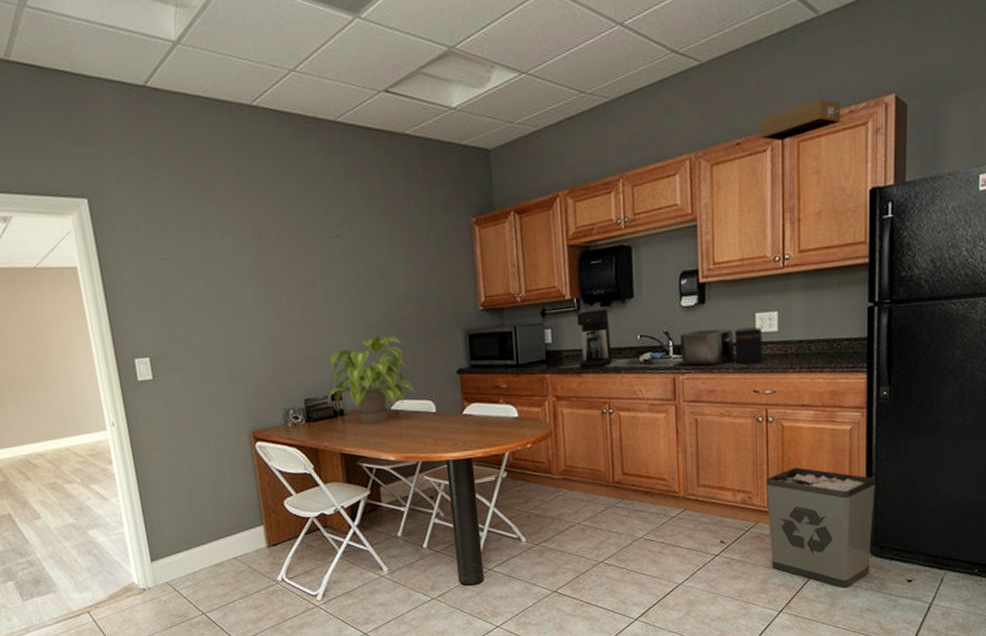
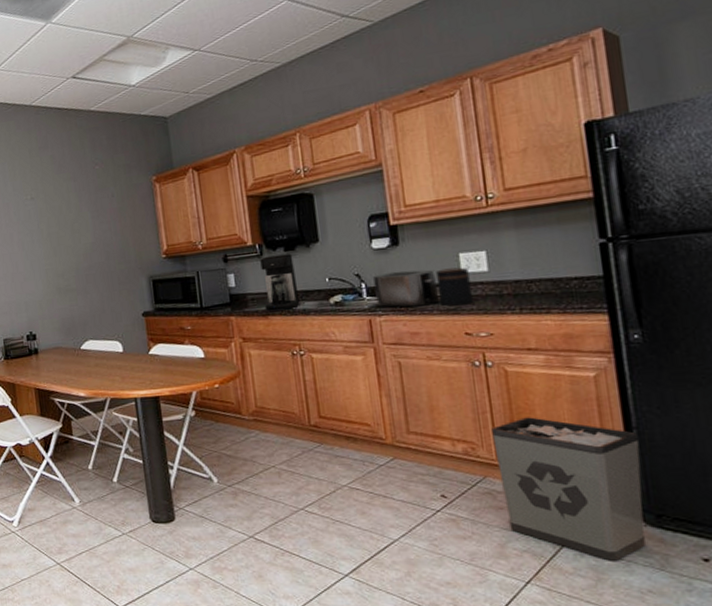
plant: present [328,335,415,424] -> none [24,282,103,362]
box: present [760,99,841,141] -> none [444,41,539,85]

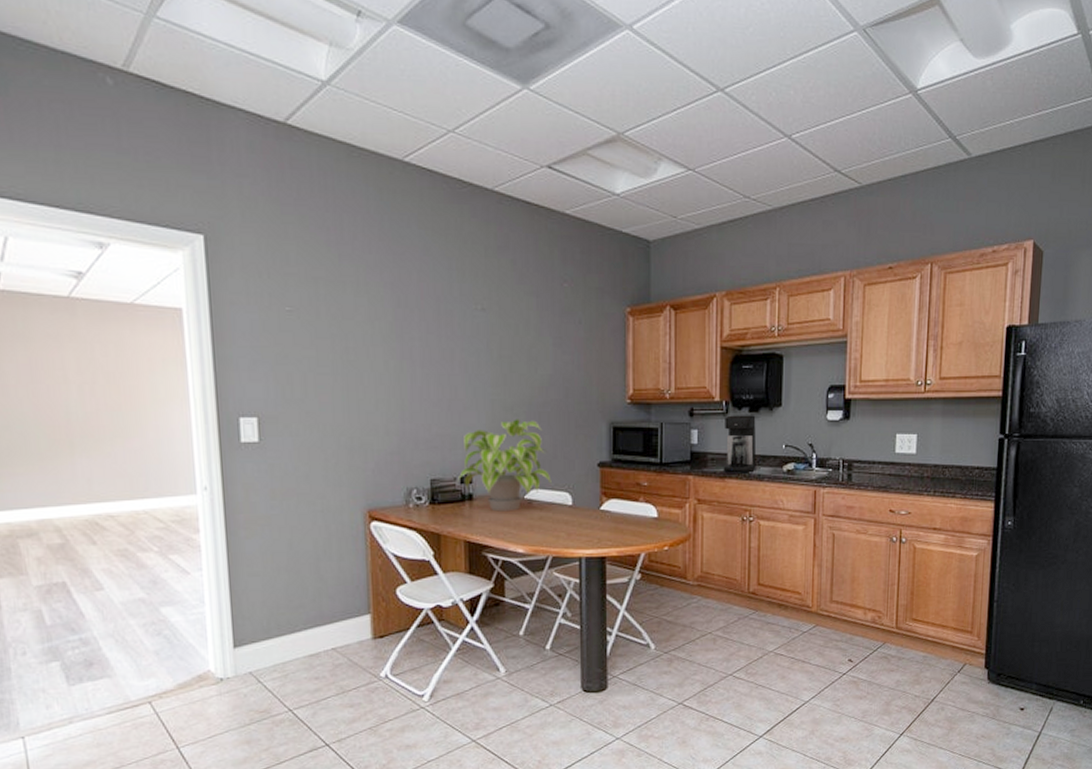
plant: none [24,282,103,362] -> present [457,419,552,512]
toaster: present [373,269,439,308] -> none [823,445,875,483]
cylinder: present [435,267,474,306] -> none [874,447,901,484]
recycling bin: present [491,417,646,561] -> none [895,590,996,713]

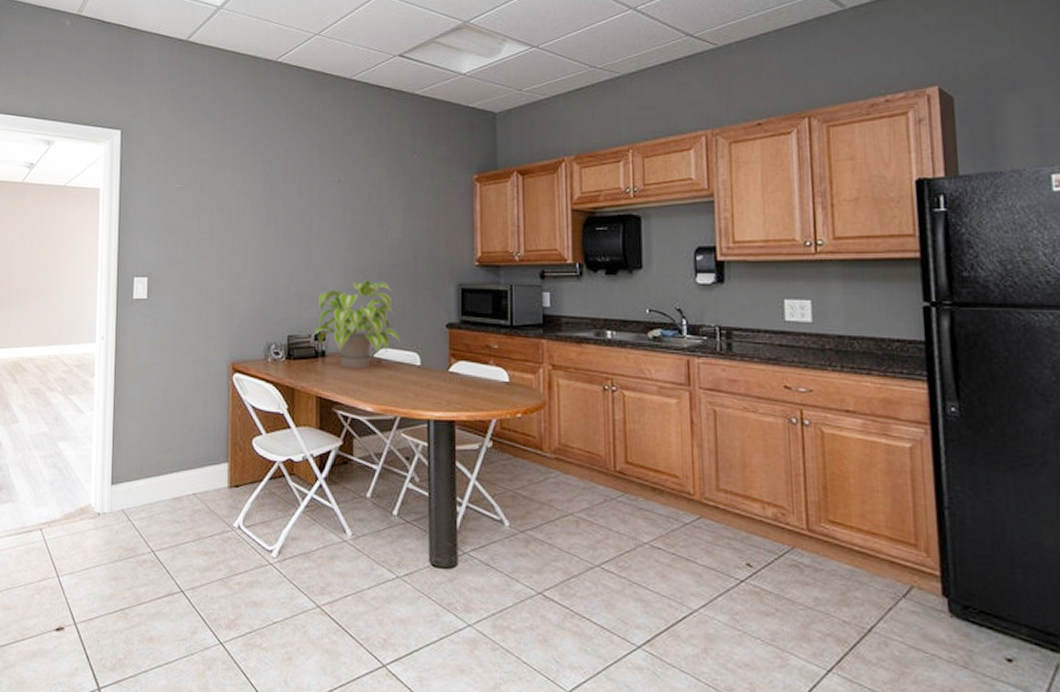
coffee maker: present [723,415,757,473] -> none [579,278,617,339]

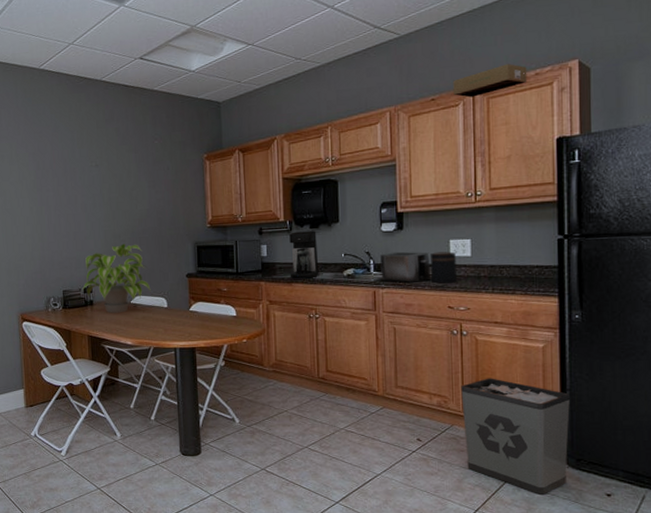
coffee maker: none [579,278,617,339] -> present [289,231,319,279]
toaster: none [695,311,760,353] -> present [380,251,430,284]
cylinder: none [758,314,796,356] -> present [429,251,458,284]
box: none [784,87,876,124] -> present [453,64,528,98]
recycling bin: none [804,485,951,654] -> present [461,378,570,495]

